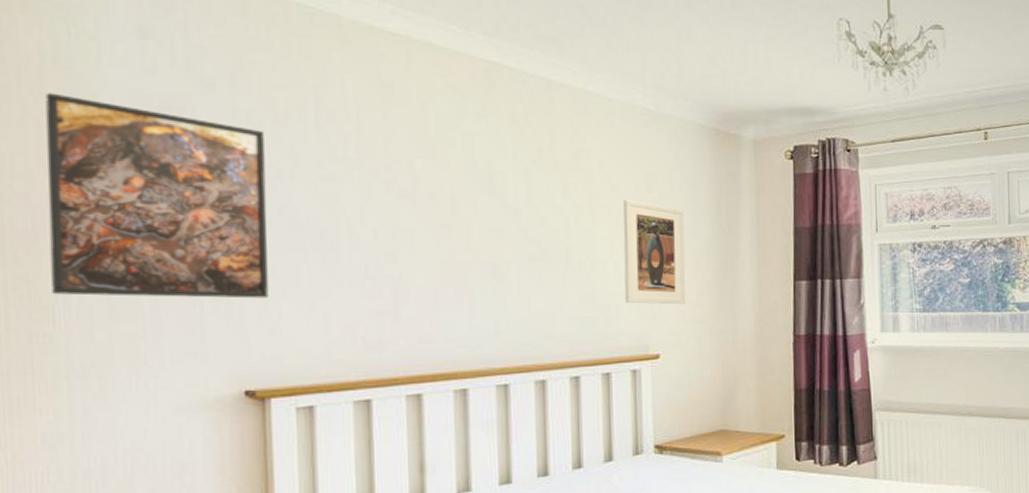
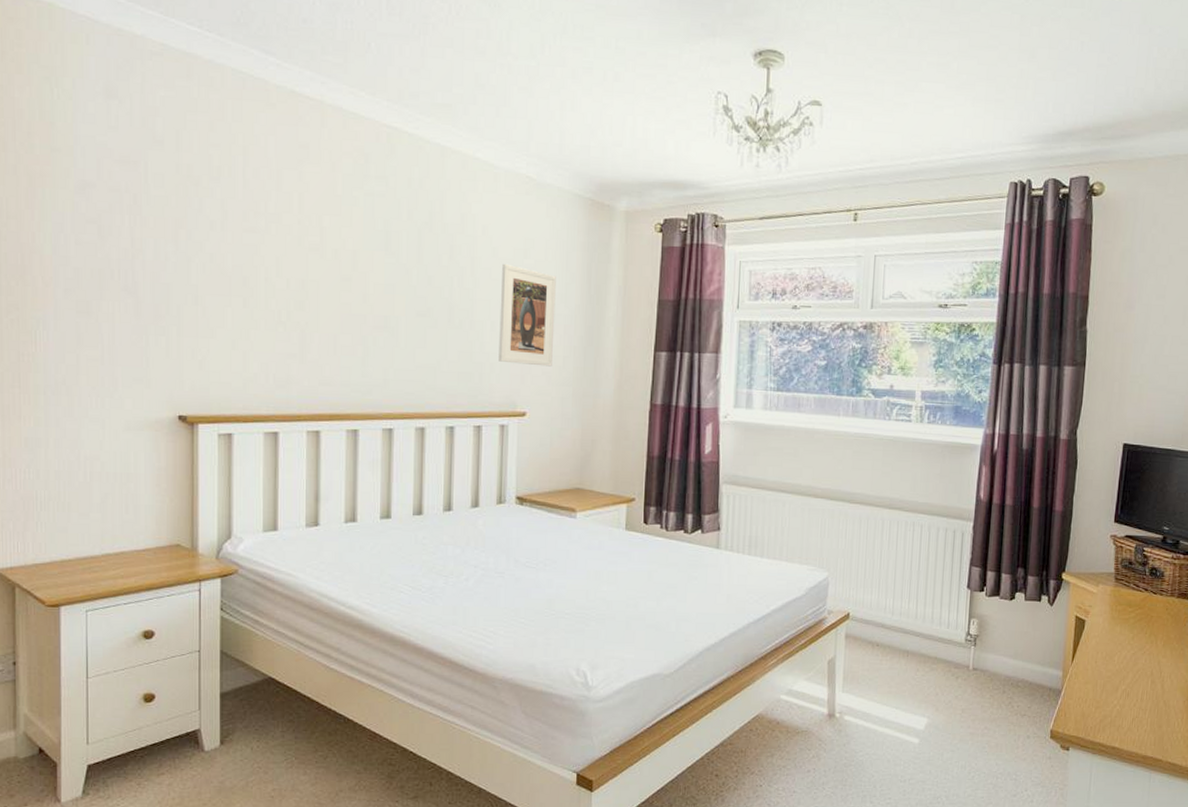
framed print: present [45,93,269,299] -> none [33,144,201,335]

